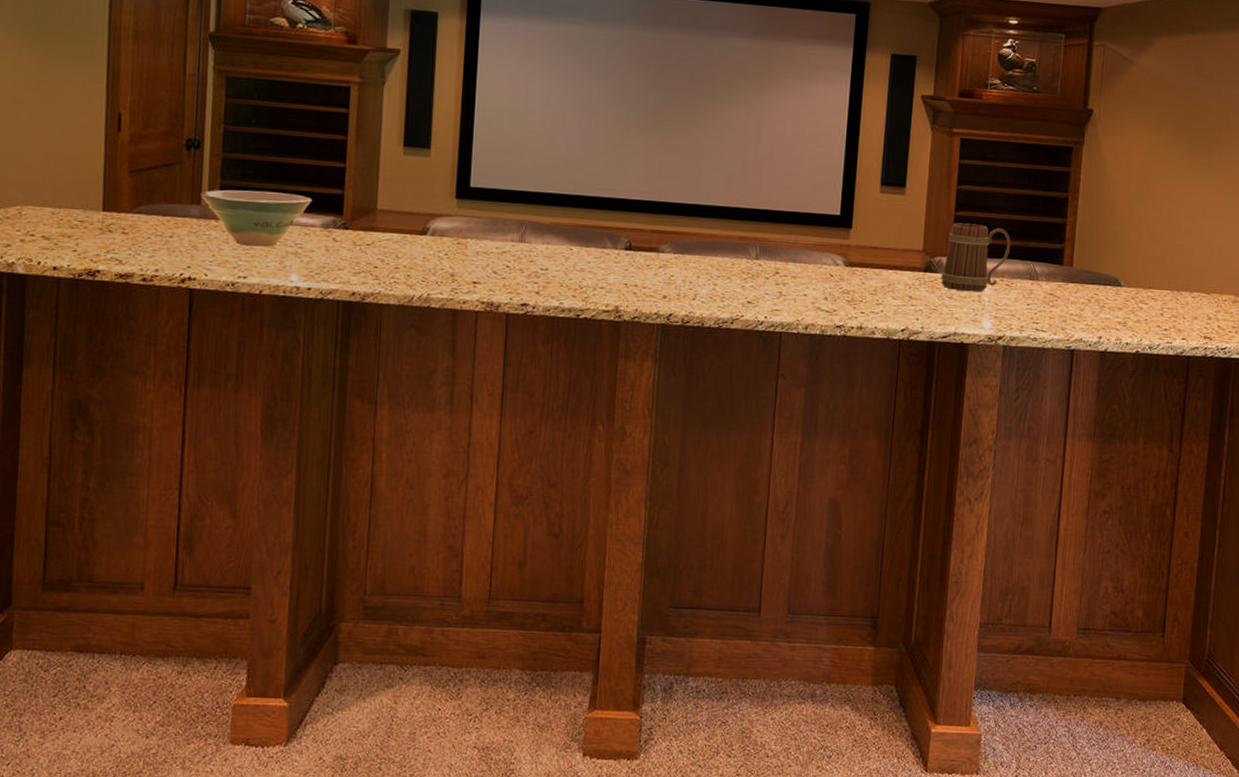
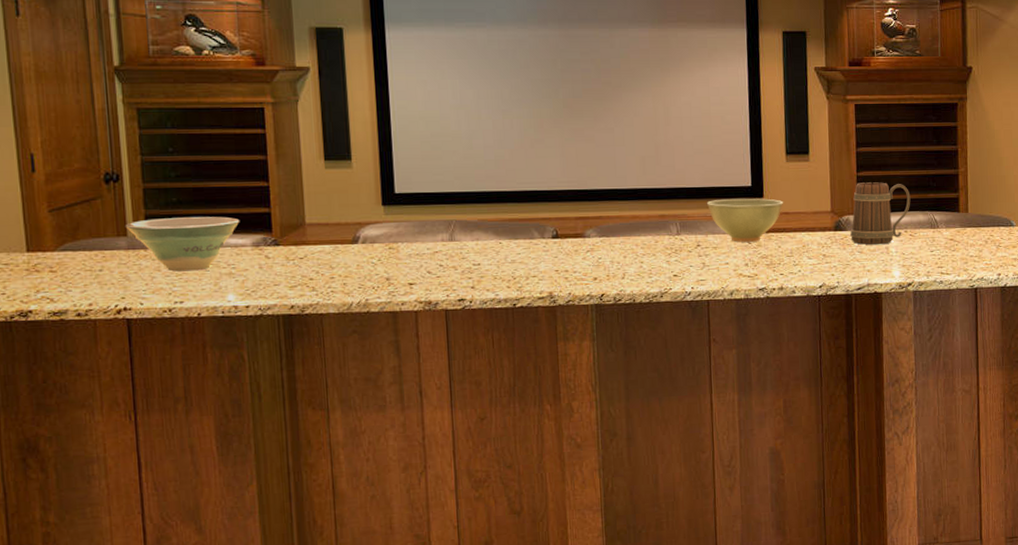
bowl: none [791,226,872,275] -> present [707,198,783,242]

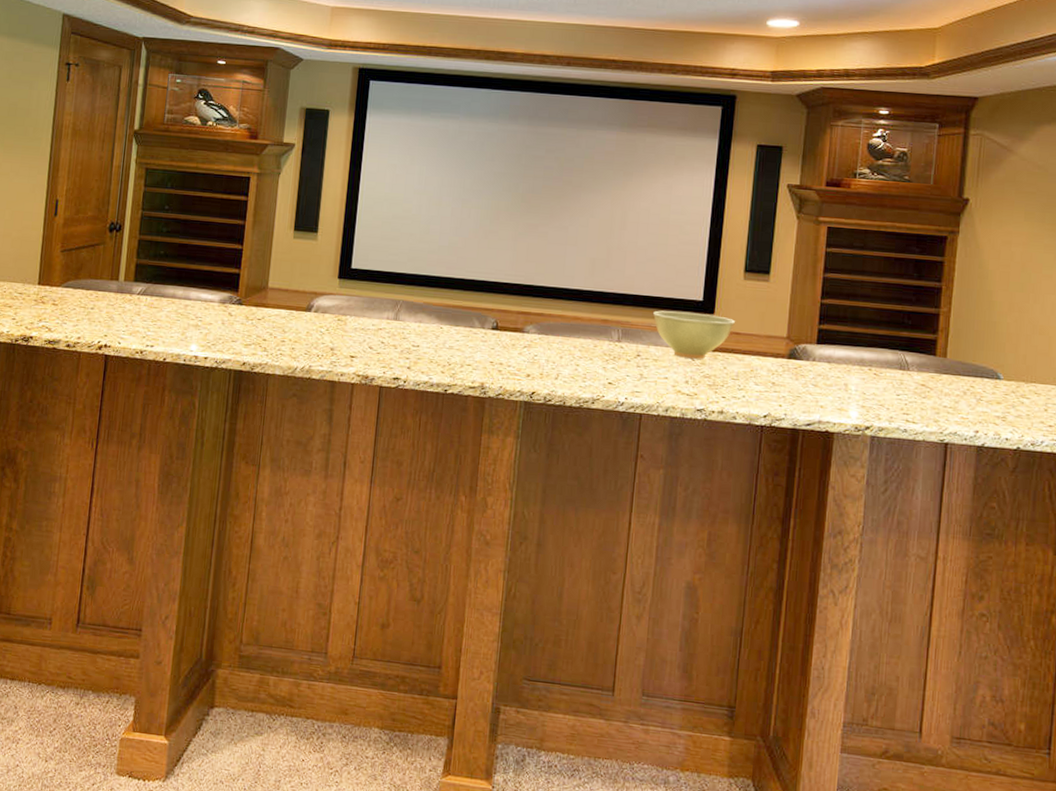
bowl: present [125,216,240,272] -> none [118,267,213,319]
beer mug: present [850,182,911,245] -> none [805,310,880,380]

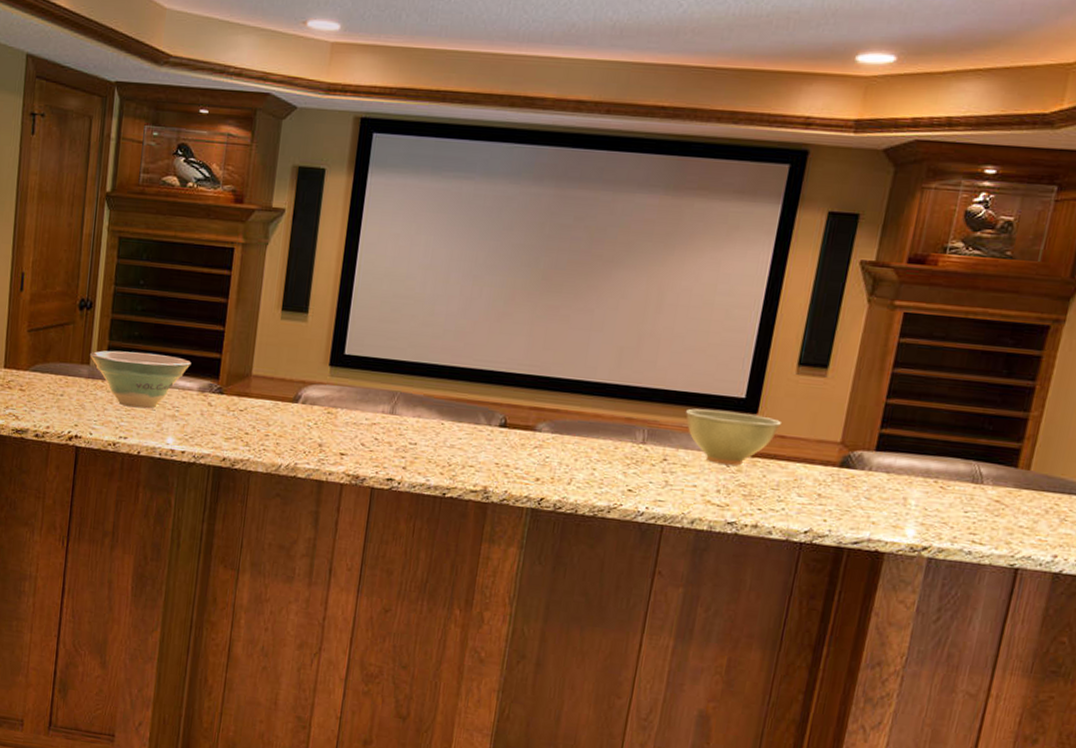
bowl: none [118,267,213,319] -> present [89,350,192,409]

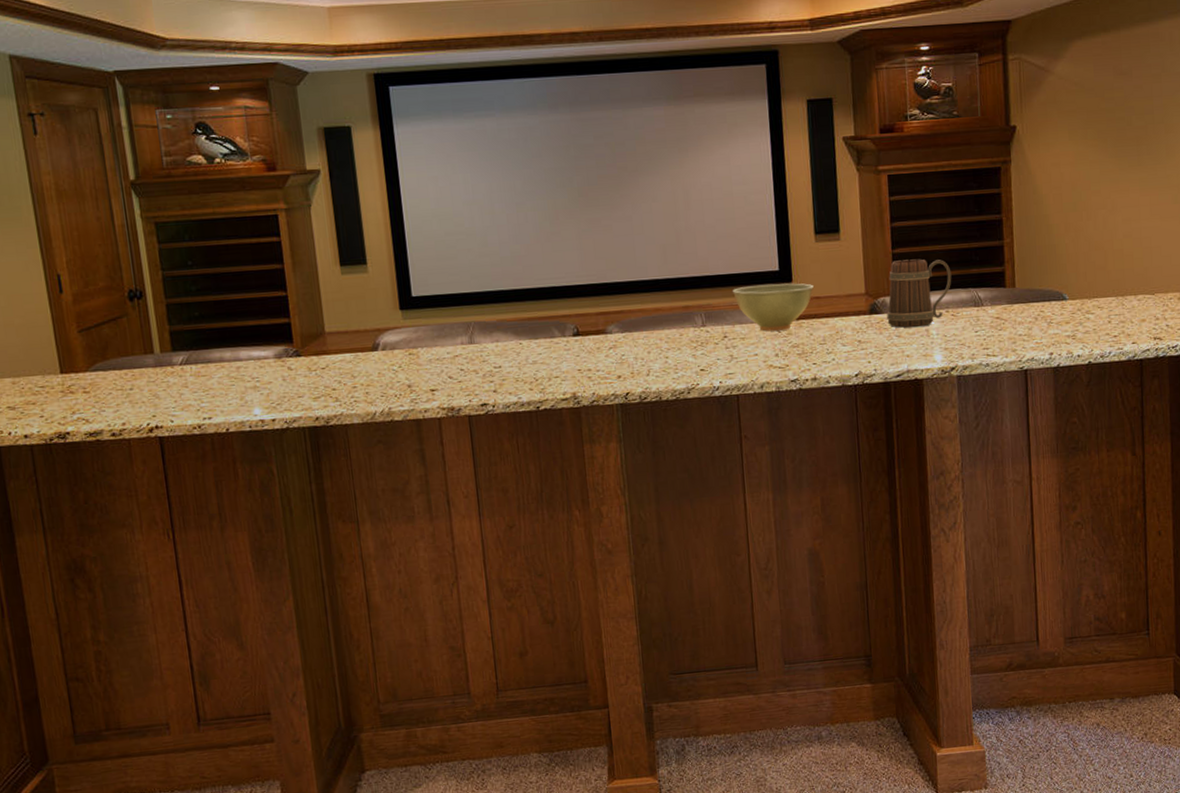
bowl: present [89,350,192,409] -> none [151,329,261,388]
beer mug: none [858,412,954,494] -> present [886,259,952,328]

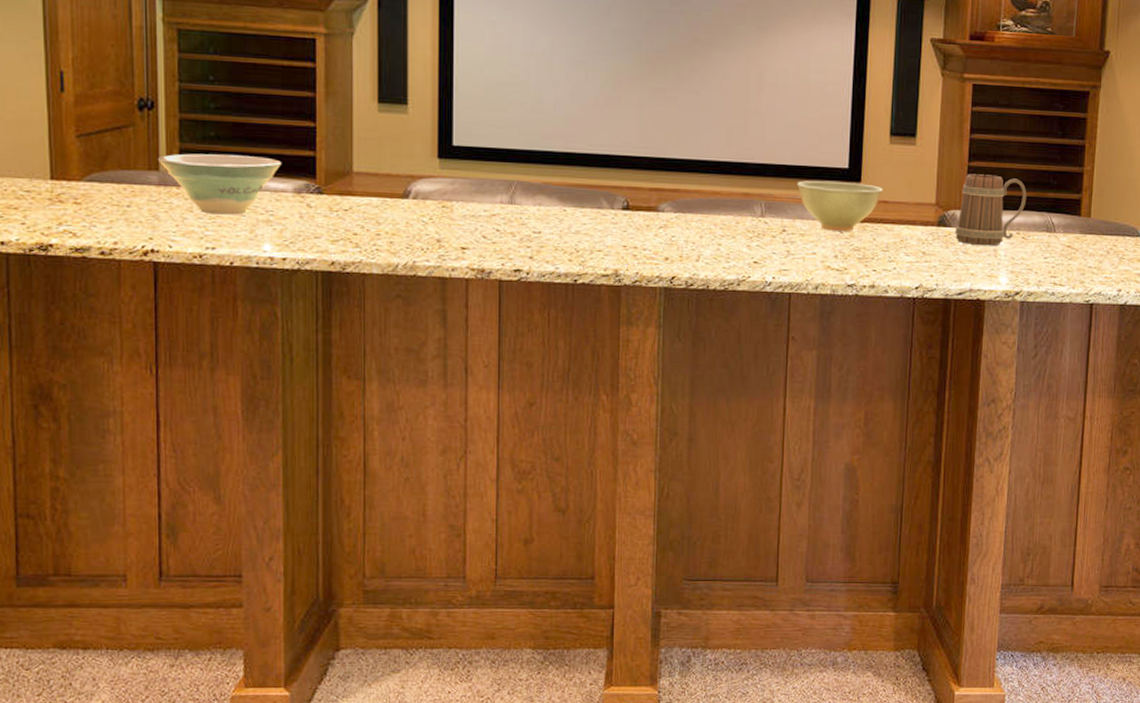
bowl: none [151,329,261,388] -> present [157,153,282,215]

